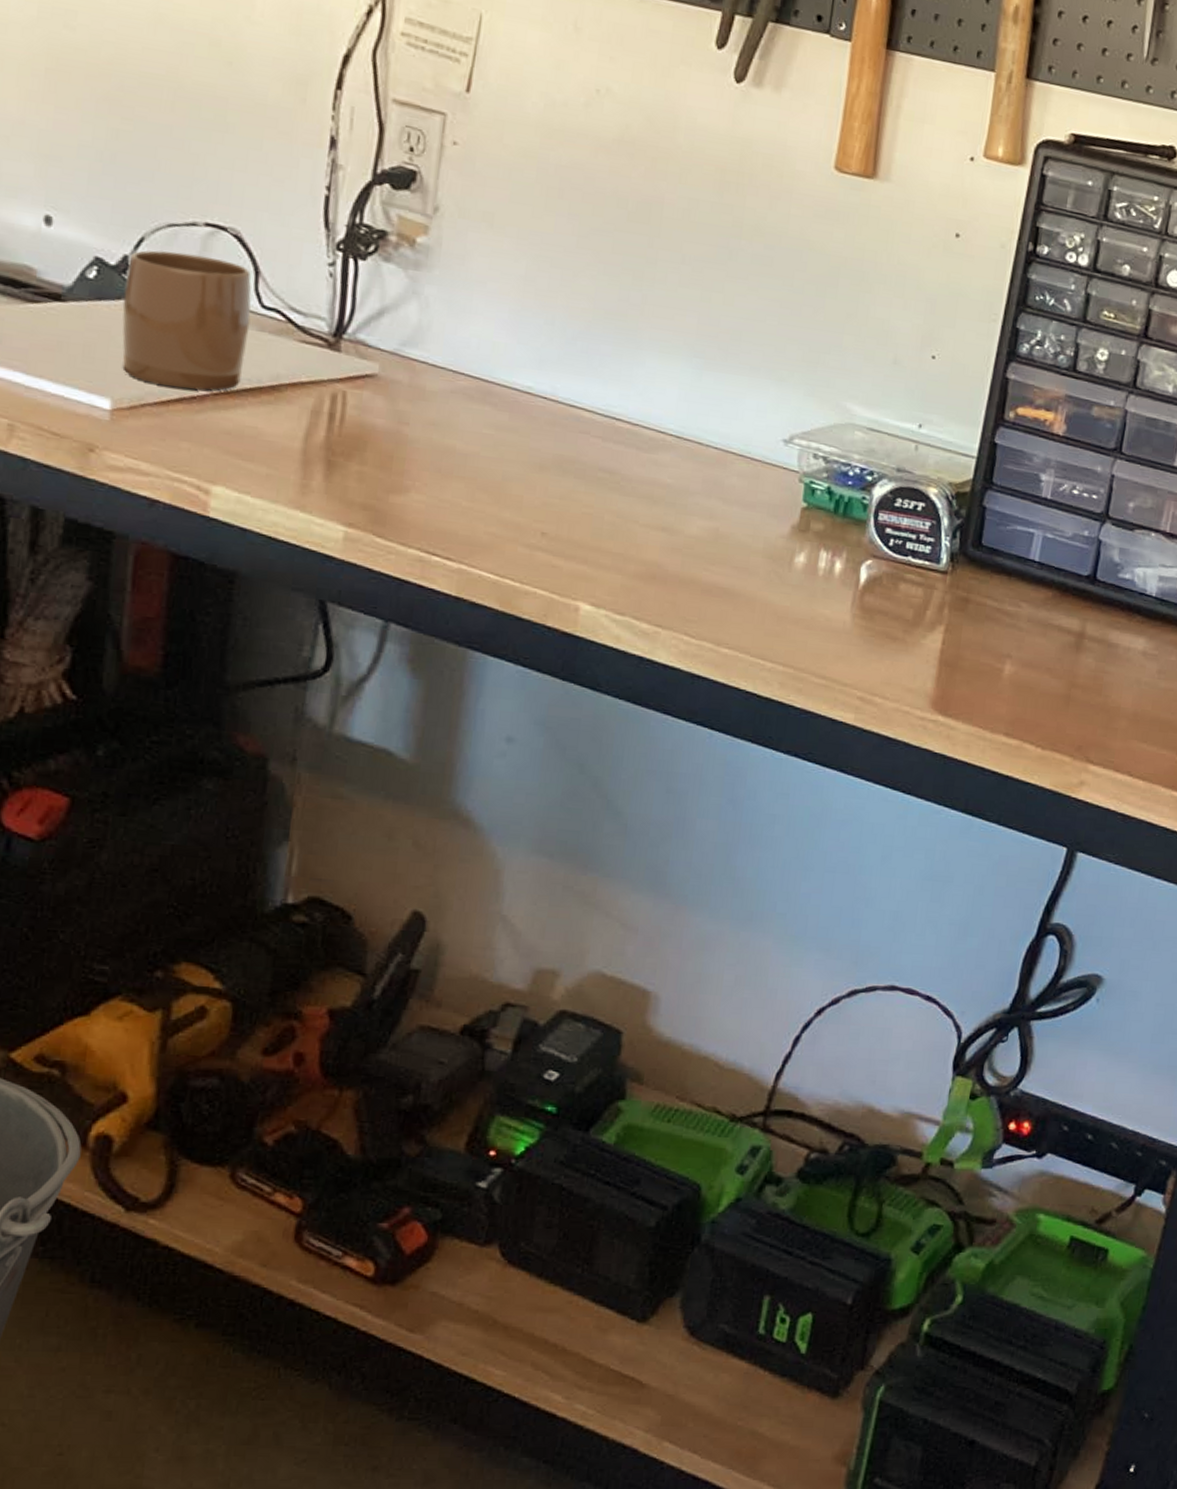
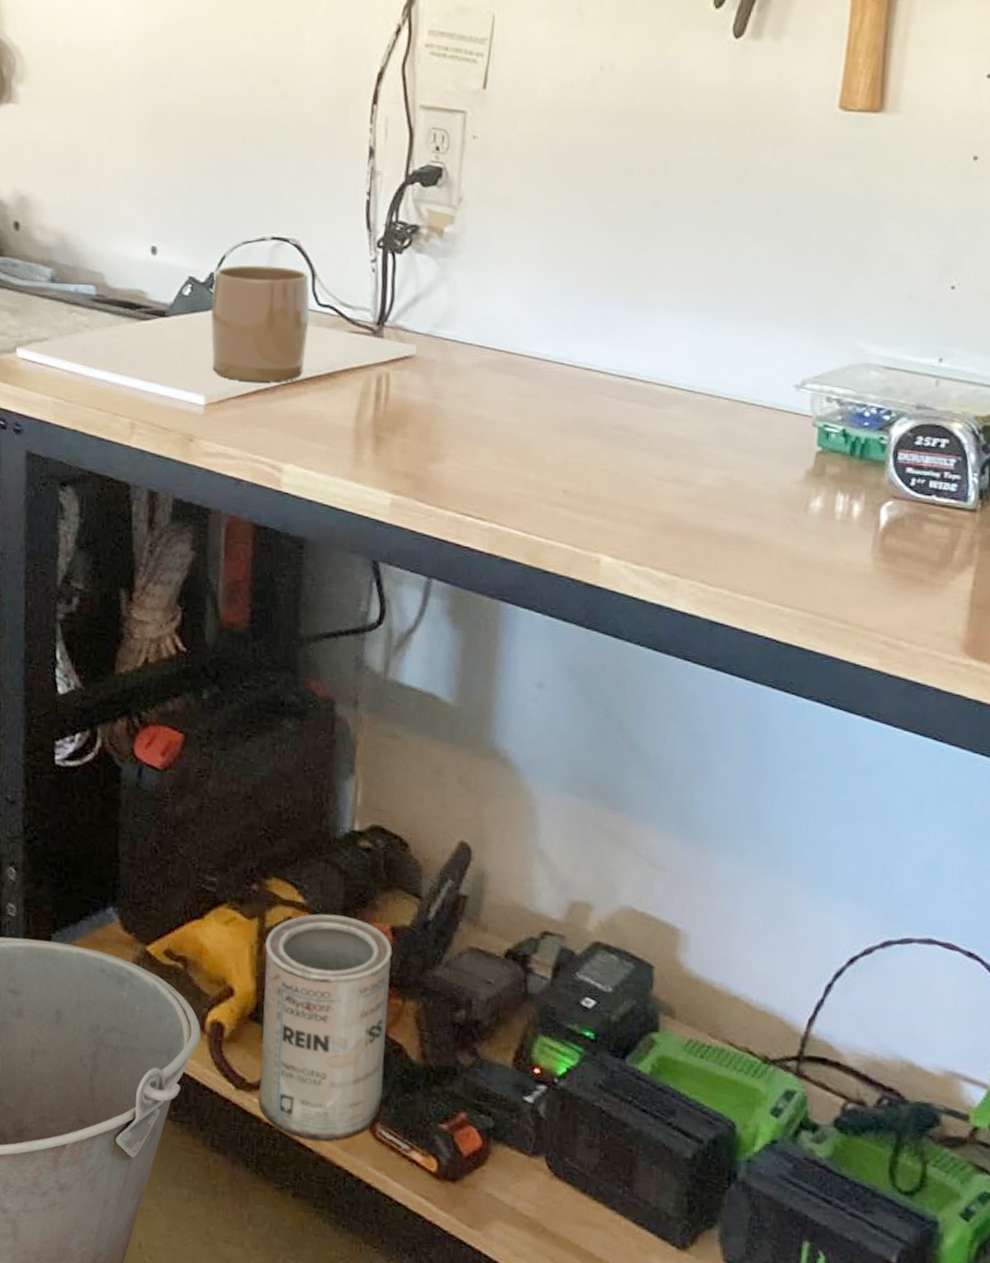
paint can: none [155,999,329,1259] -> present [258,914,393,1141]

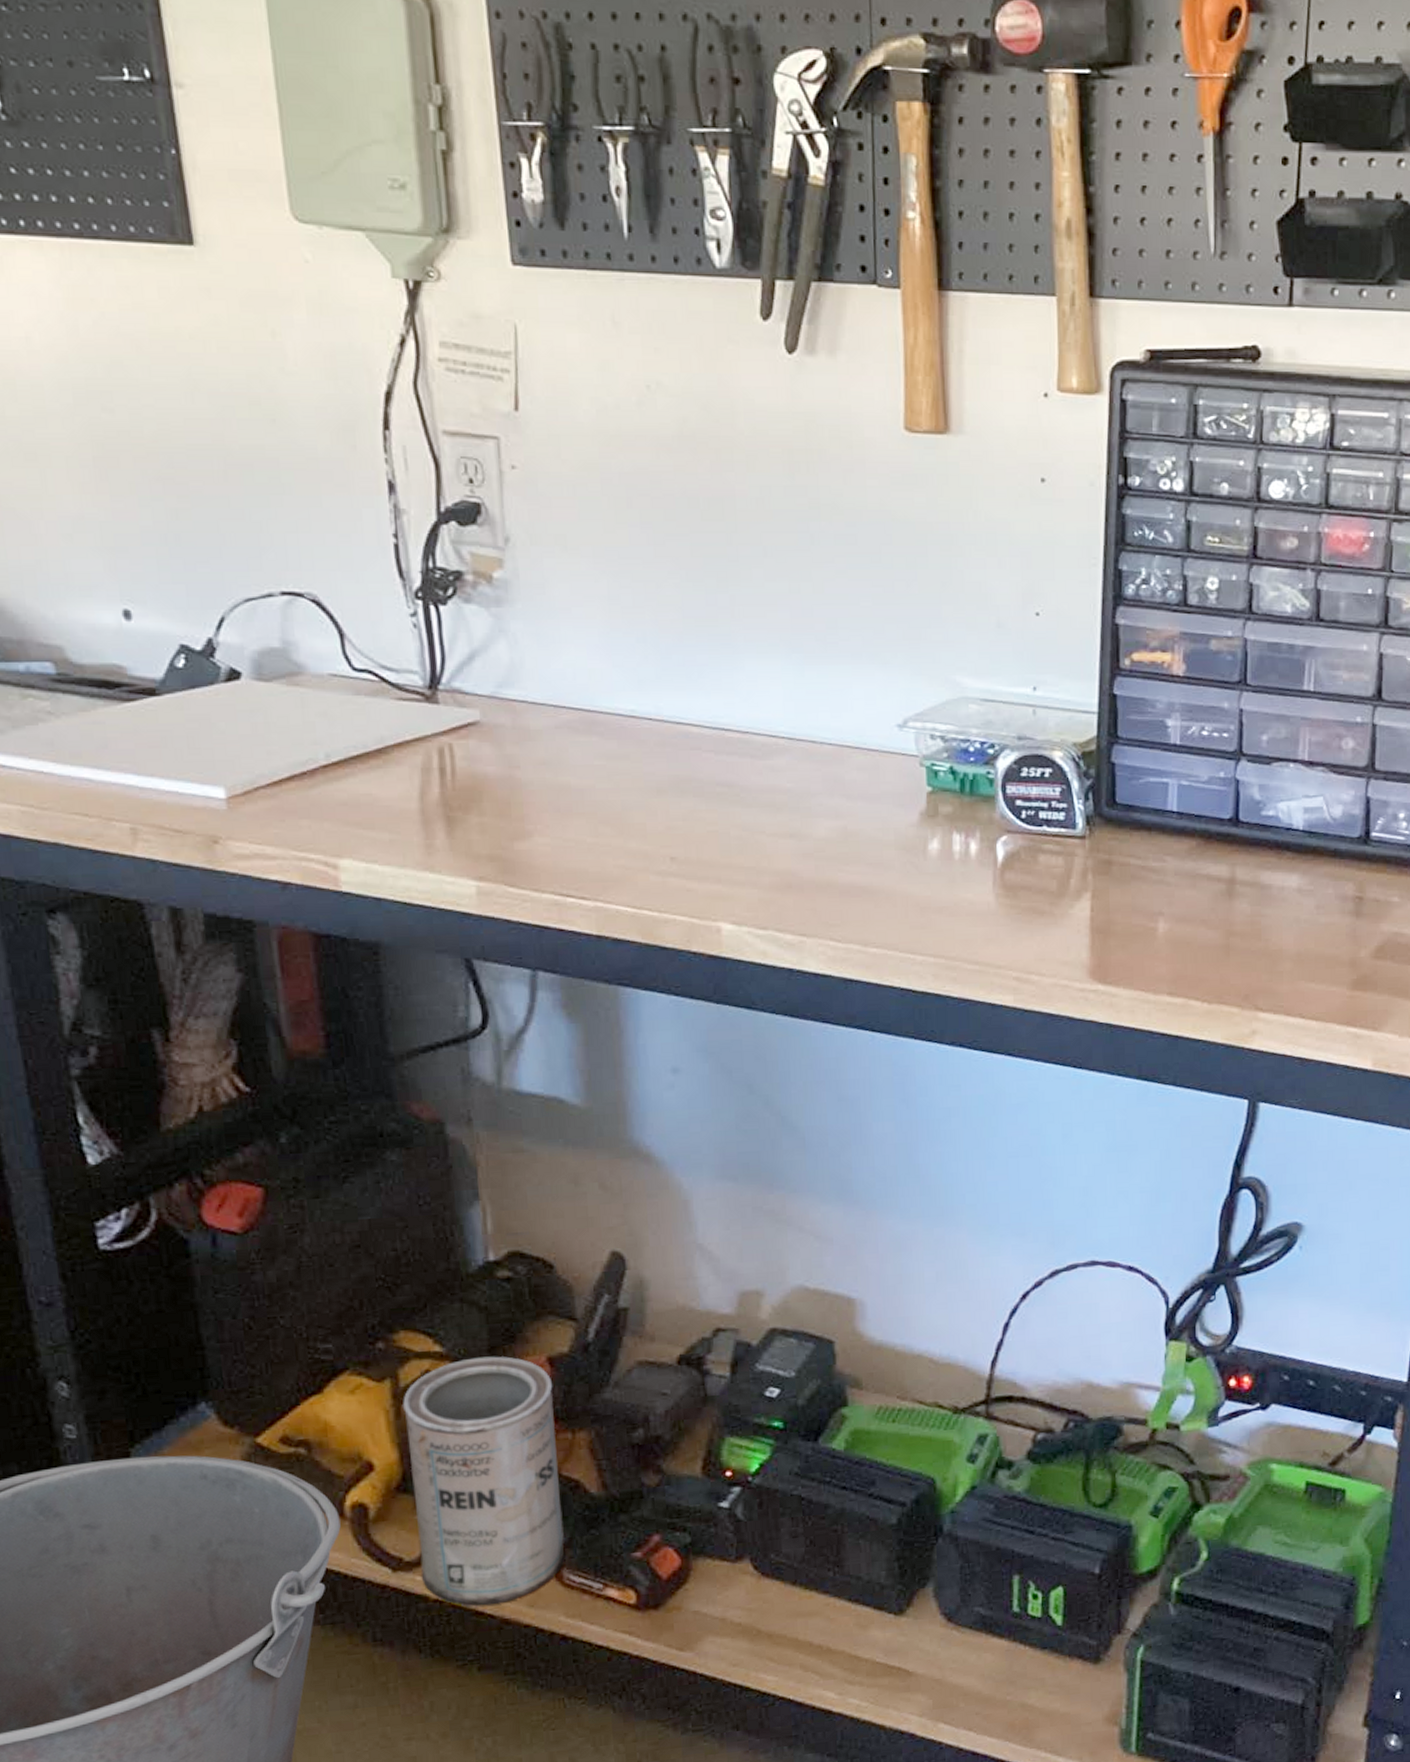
mug: present [210,265,310,382] -> none [213,626,347,766]

